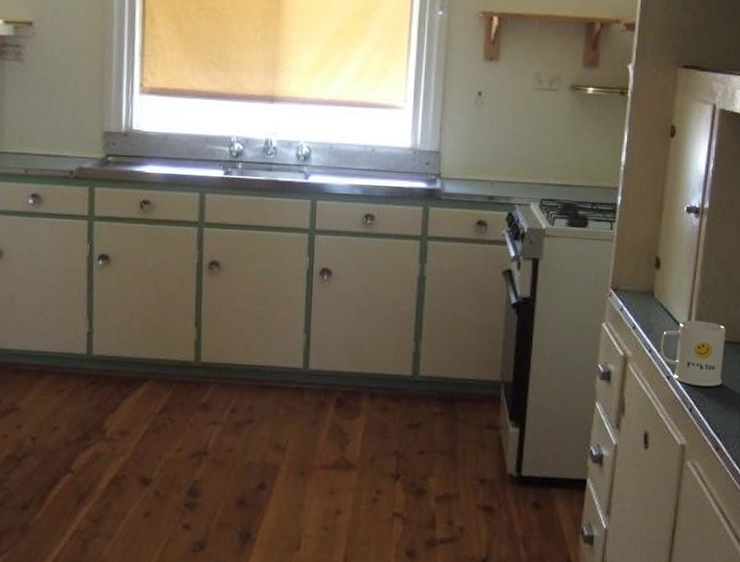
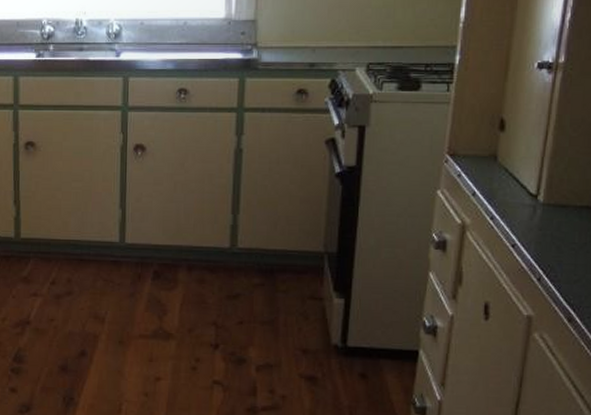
mug: present [660,320,726,387] -> none [504,185,584,255]

